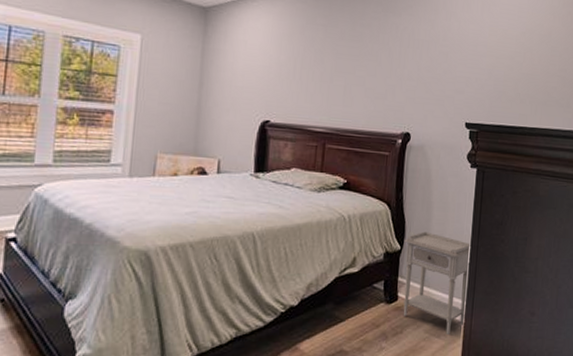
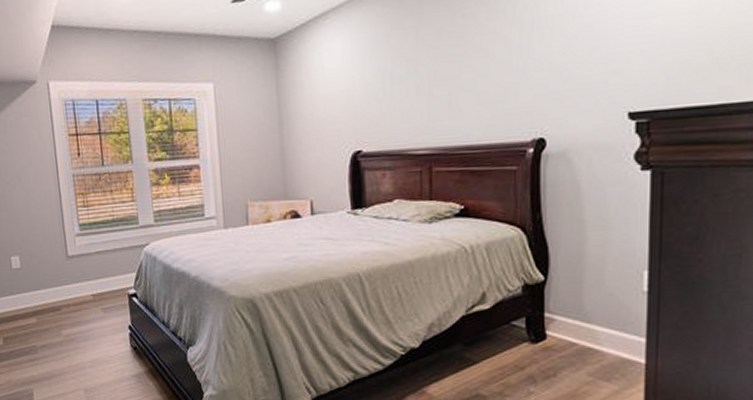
nightstand: present [403,231,469,336] -> none [550,256,649,379]

